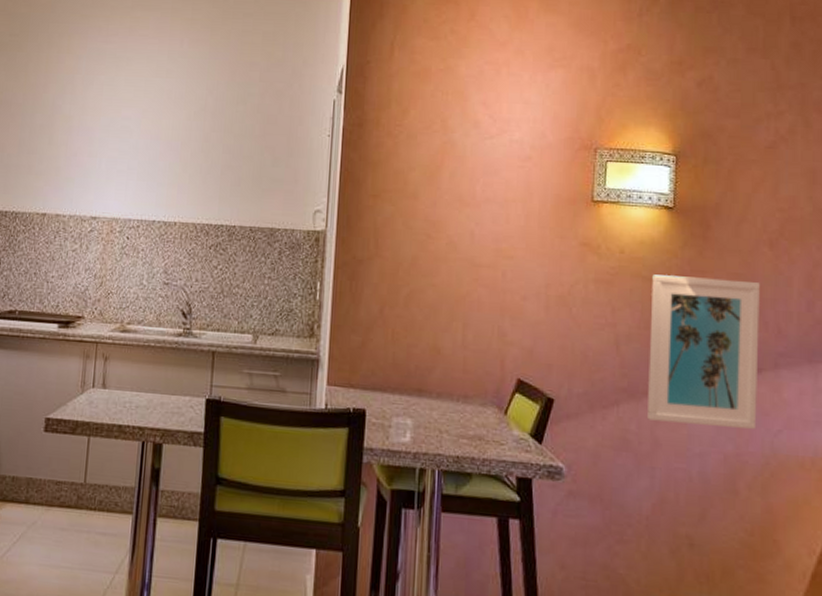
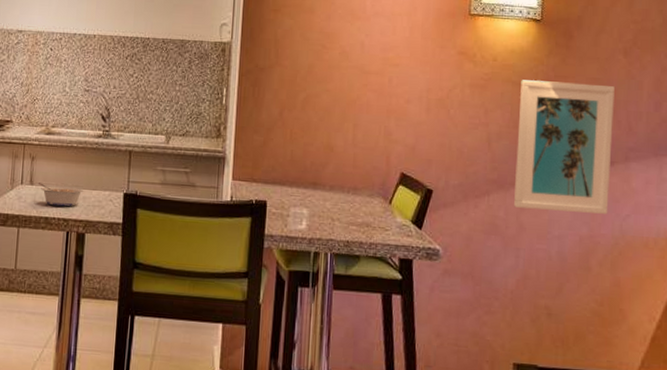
legume: none [111,386,162,414] -> present [38,183,84,207]

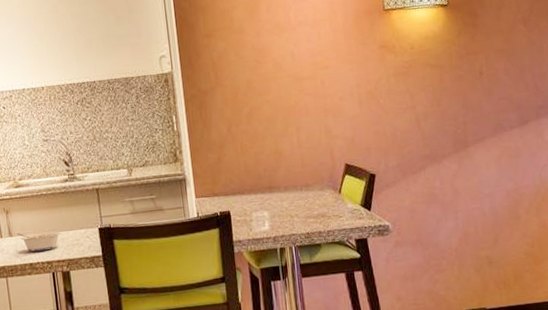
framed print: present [514,80,615,214] -> none [438,54,528,176]

